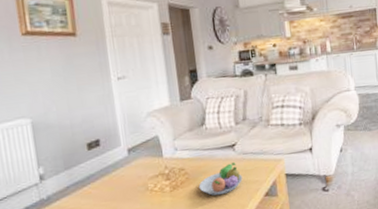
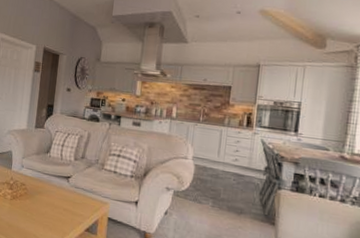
fruit bowl: present [198,162,243,196] -> none [32,191,70,217]

